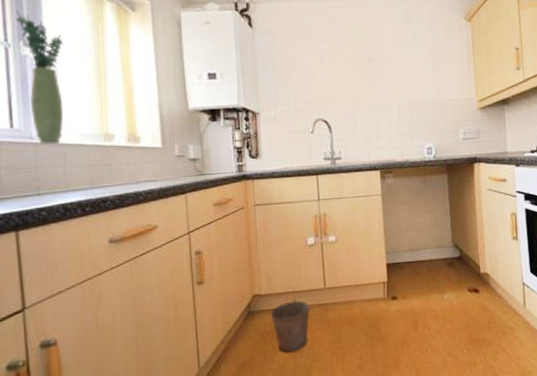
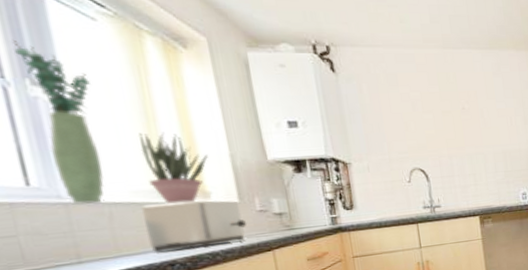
toaster: none [86,144,167,189] -> present [141,200,247,252]
potted plant: none [92,83,141,147] -> present [139,132,208,204]

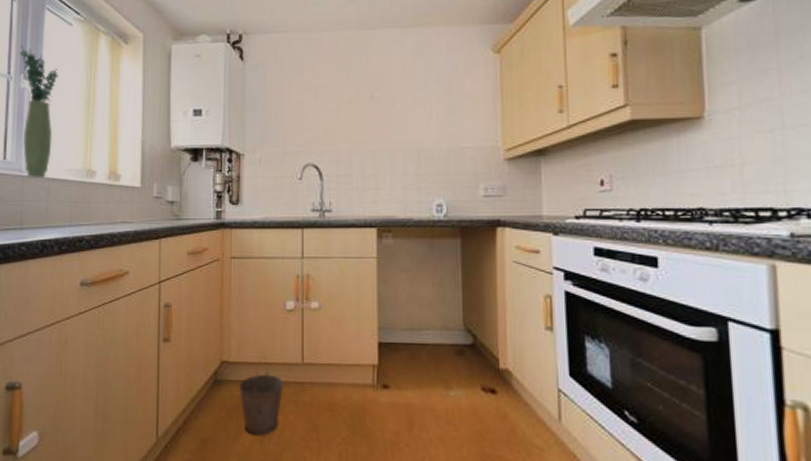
potted plant: present [139,132,208,204] -> none [79,118,125,184]
toaster: present [141,200,247,252] -> none [68,182,144,227]

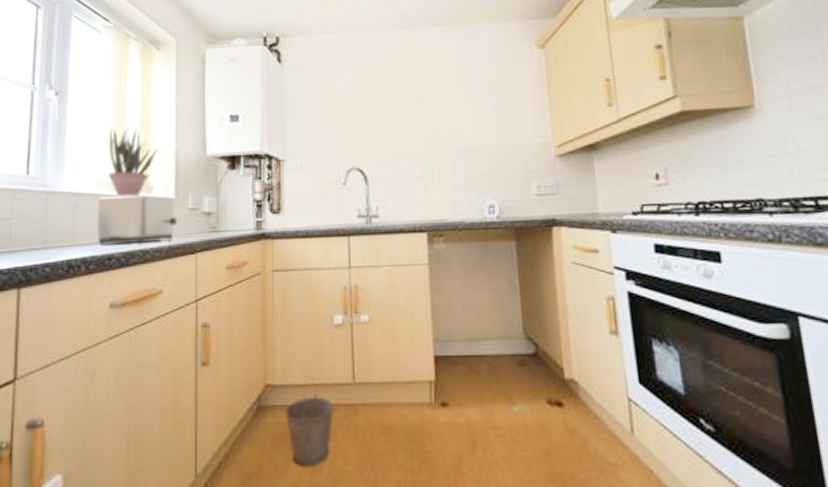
vase: present [20,44,58,179] -> none [45,53,86,194]
toaster: none [68,182,144,227] -> present [96,194,178,244]
potted plant: none [79,118,125,184] -> present [108,127,157,197]

